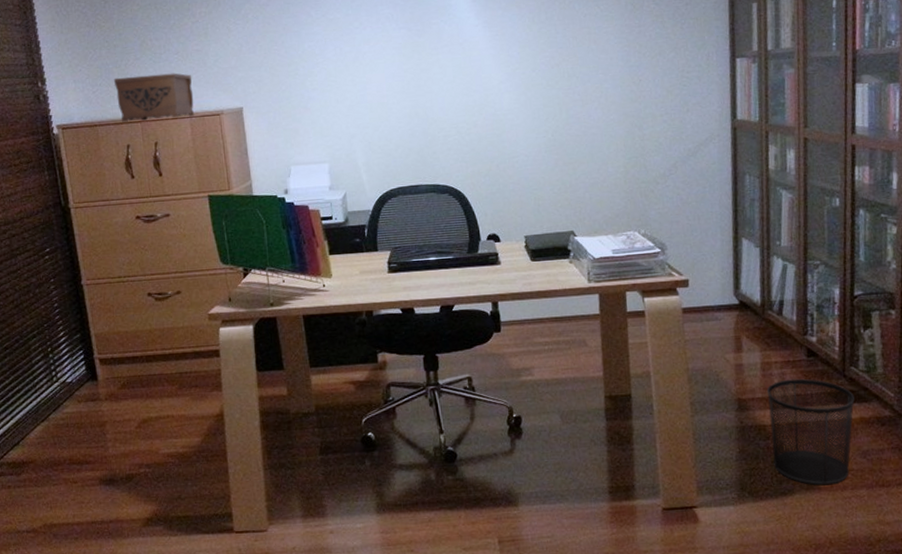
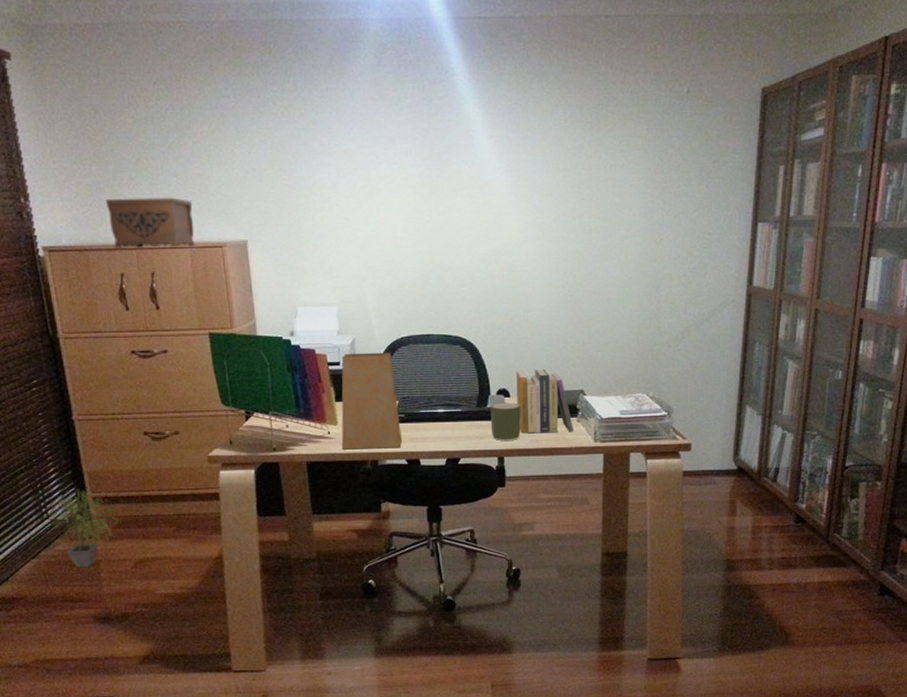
potted plant: none [58,351,125,430] -> present [49,489,120,568]
paper bag: none [334,204,395,302] -> present [341,352,402,450]
mug: none [481,247,513,286] -> present [490,402,521,442]
books: none [505,212,566,277] -> present [516,368,573,434]
waste bin: present [766,378,855,486] -> none [754,542,834,642]

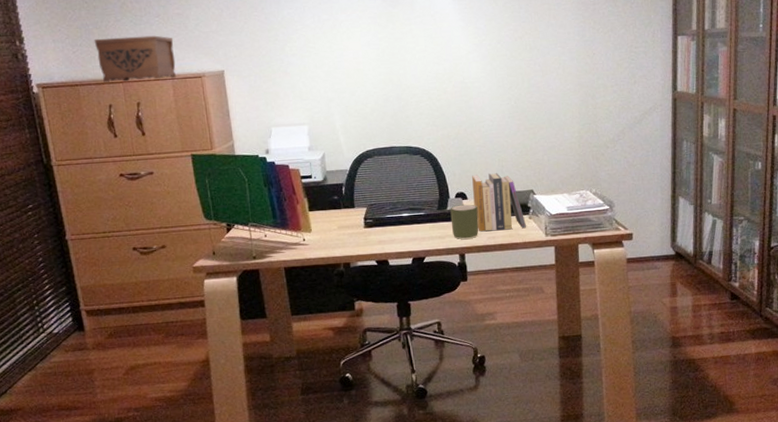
potted plant: present [49,489,120,568] -> none [45,303,112,378]
paper bag: present [341,352,402,450] -> none [313,164,371,255]

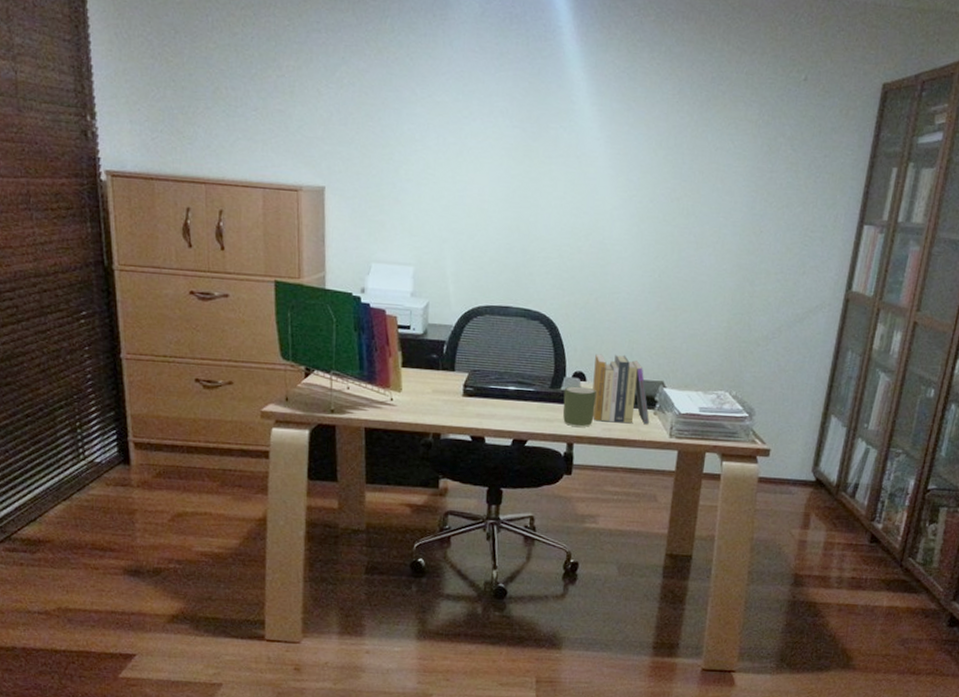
decorative box: present [94,35,177,83] -> none [177,126,271,188]

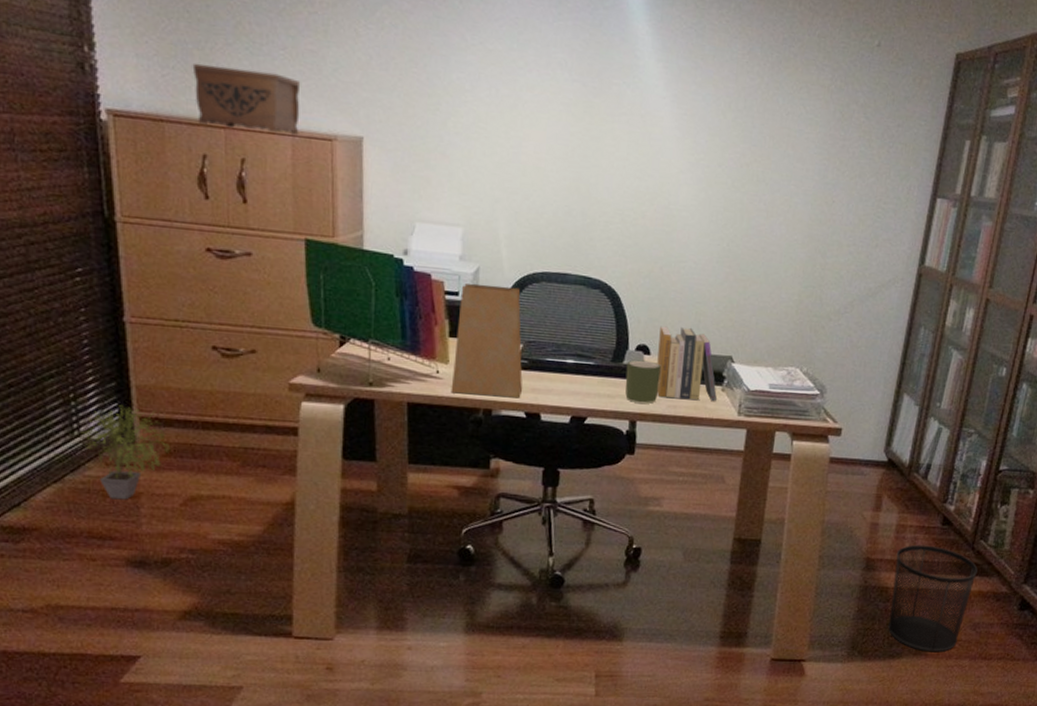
potted plant: none [86,432,161,516] -> present [81,405,171,500]
decorative box: none [177,126,271,188] -> present [192,62,301,136]
paper bag: none [403,317,468,423] -> present [450,283,523,399]
waste bin: none [816,561,906,667] -> present [888,544,978,653]

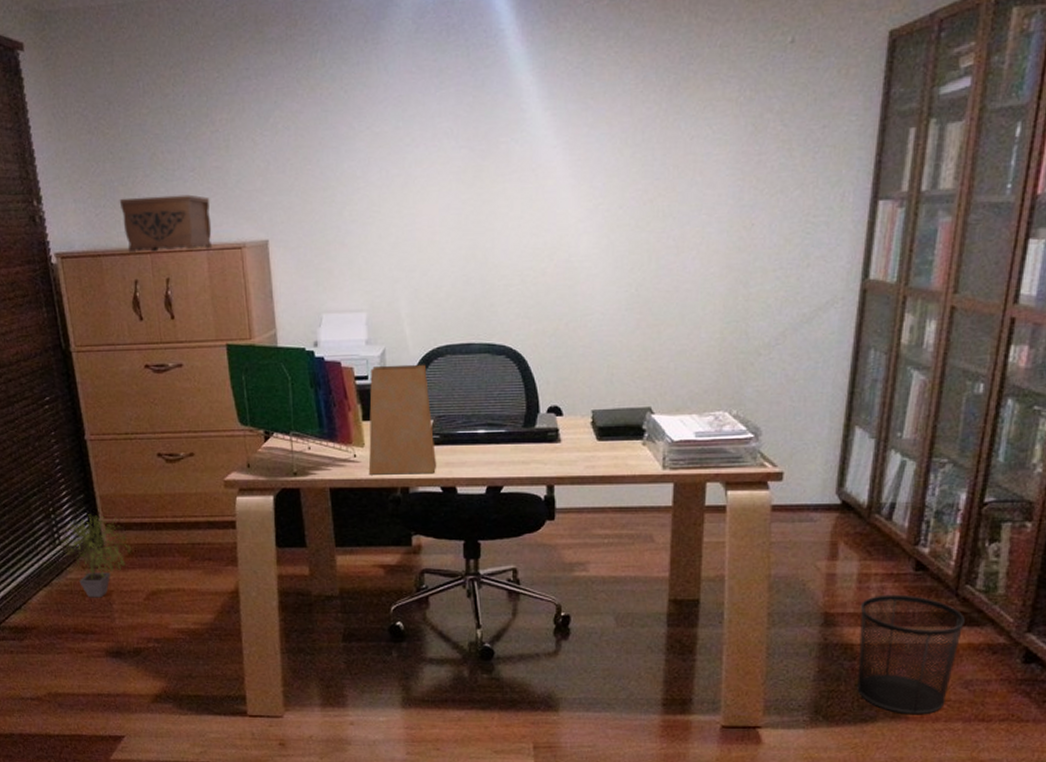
mug: present [625,360,661,404] -> none [539,422,575,468]
books: present [657,326,717,401] -> none [571,382,638,459]

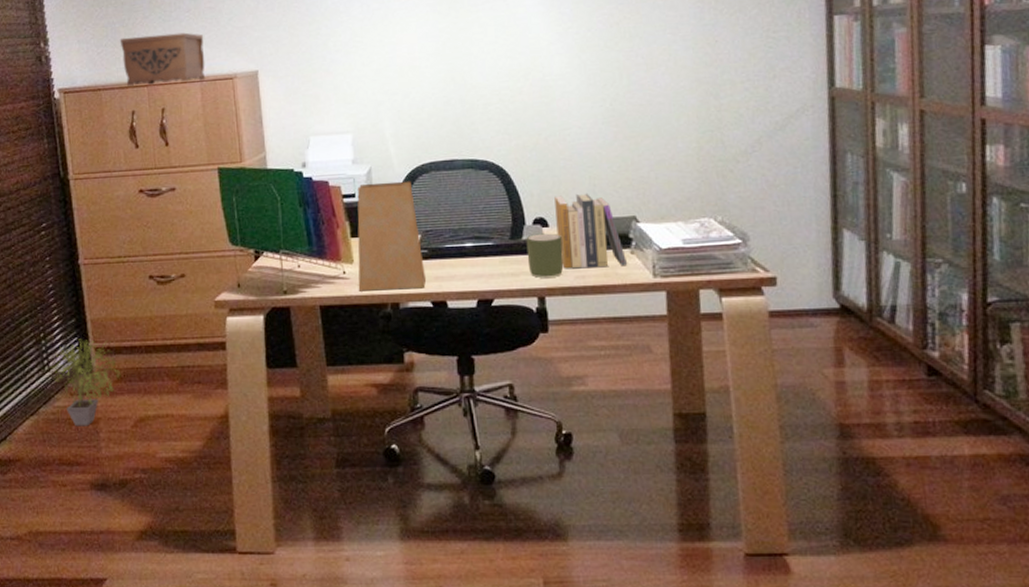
mug: none [539,422,575,468] -> present [526,233,564,279]
books: none [571,382,638,459] -> present [554,193,627,269]
waste bin: present [857,594,965,715] -> none [876,402,990,537]

